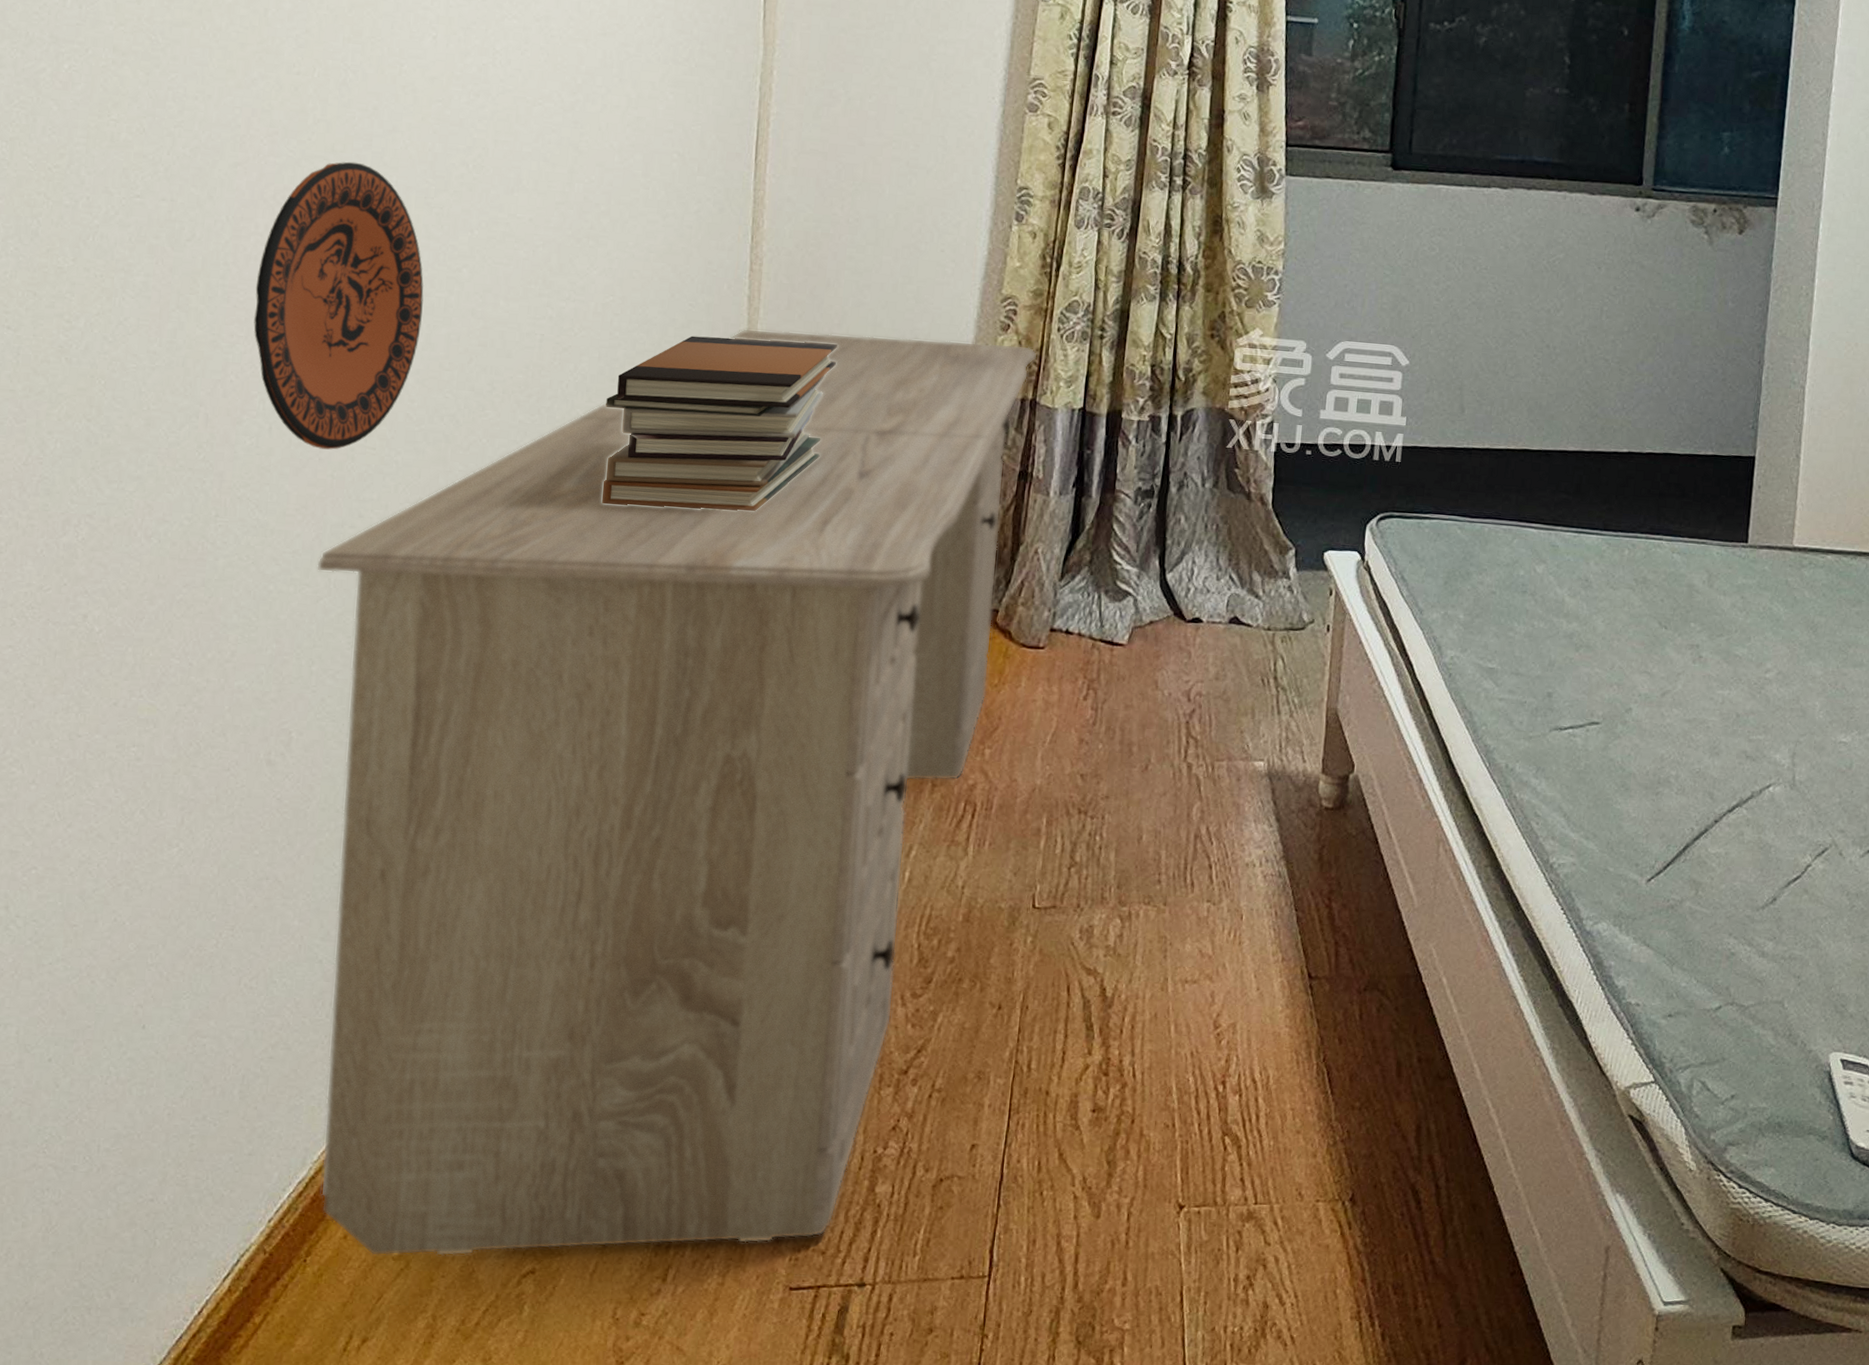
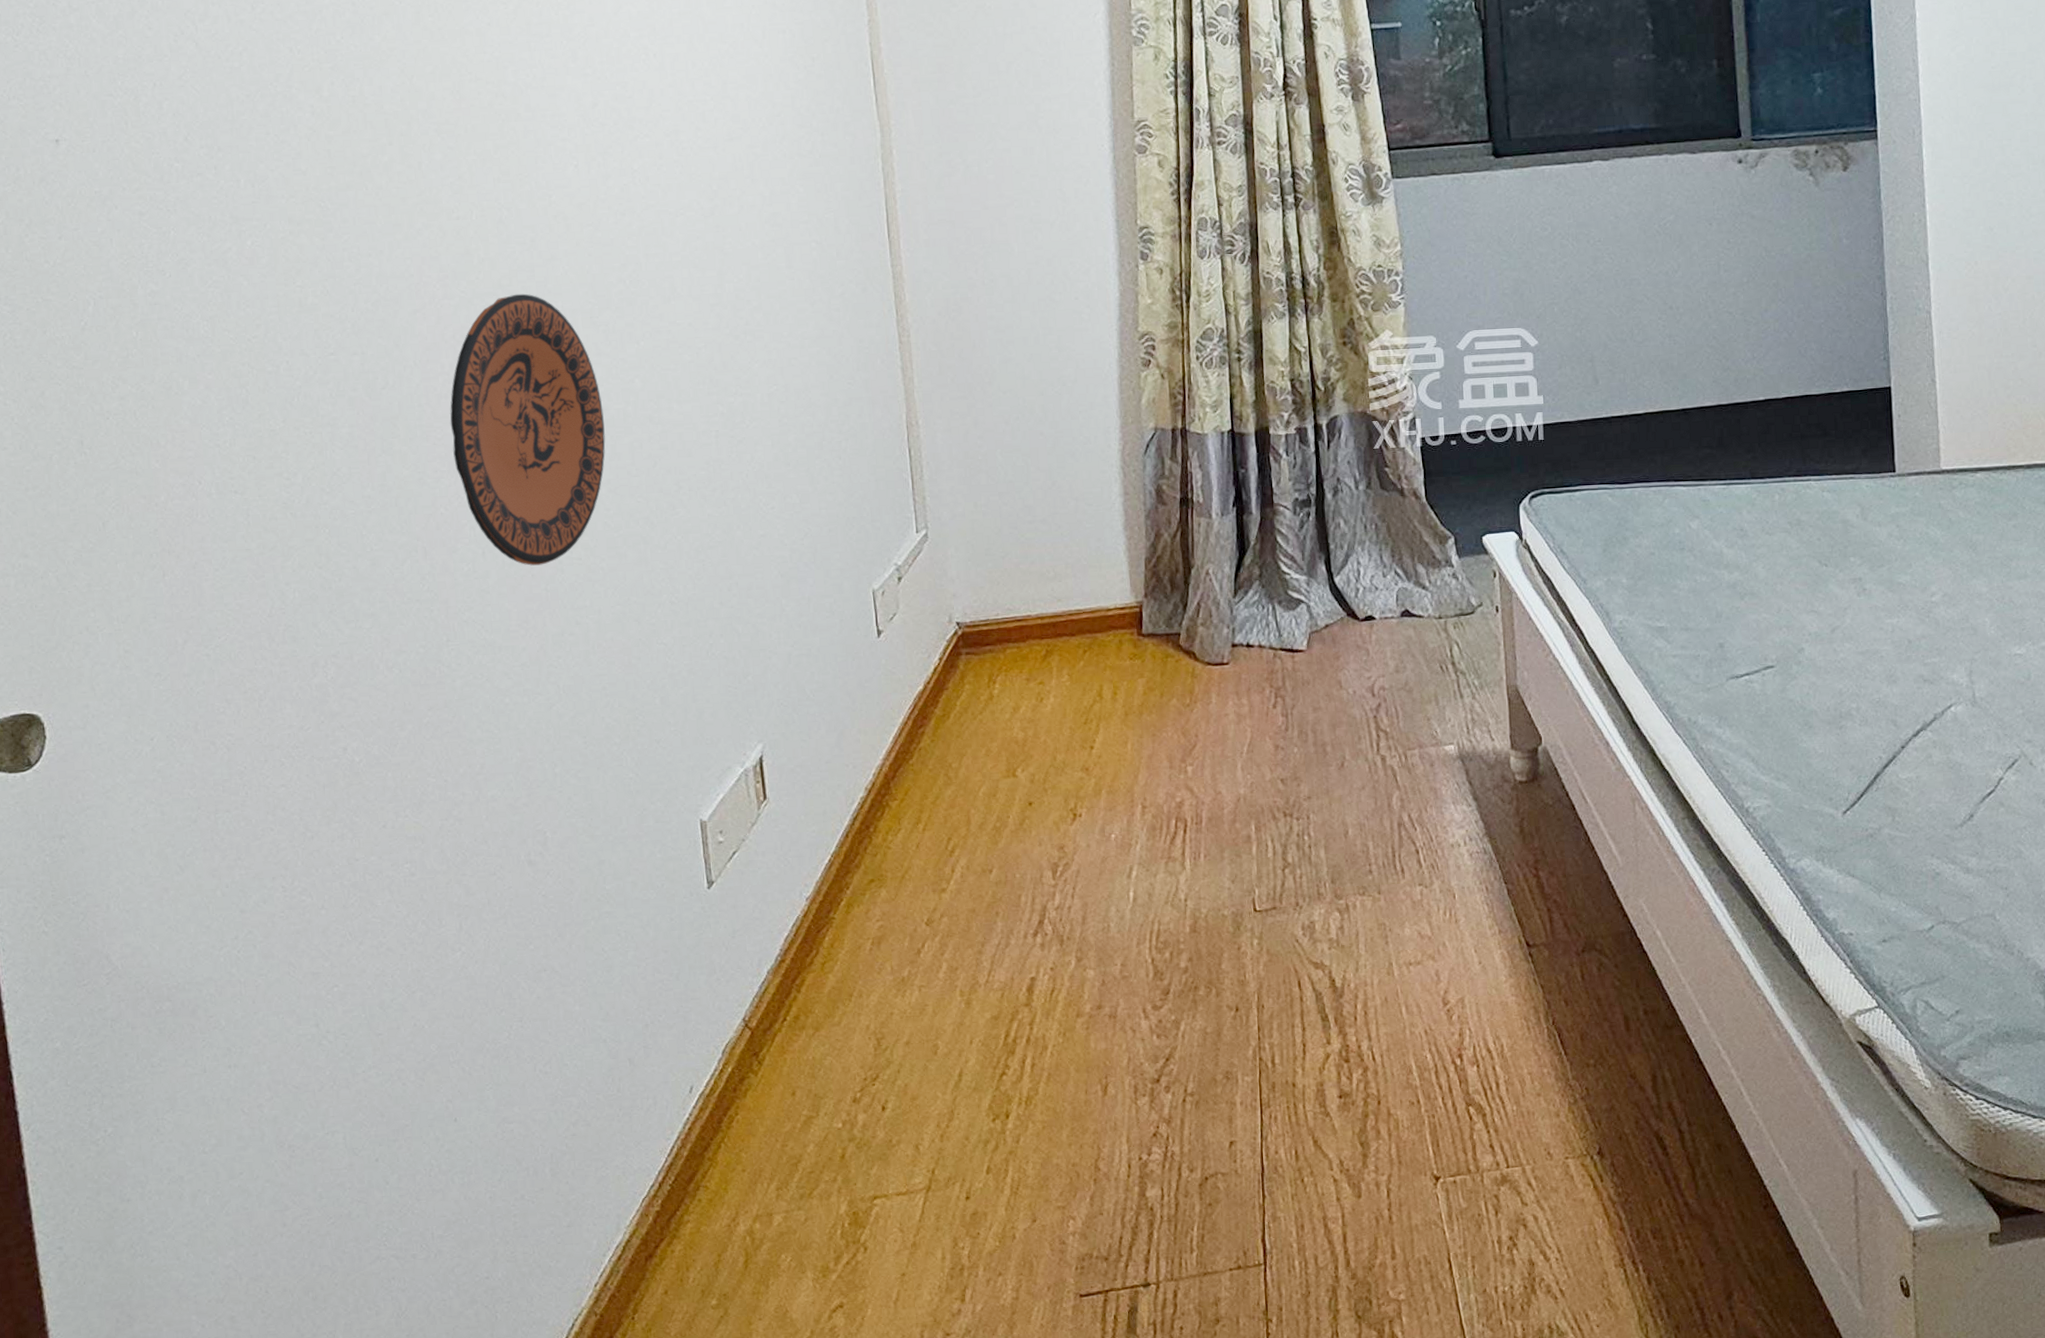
desk: present [317,328,1037,1256] -> none [545,377,1181,1307]
book stack: present [602,335,838,512] -> none [785,401,994,582]

